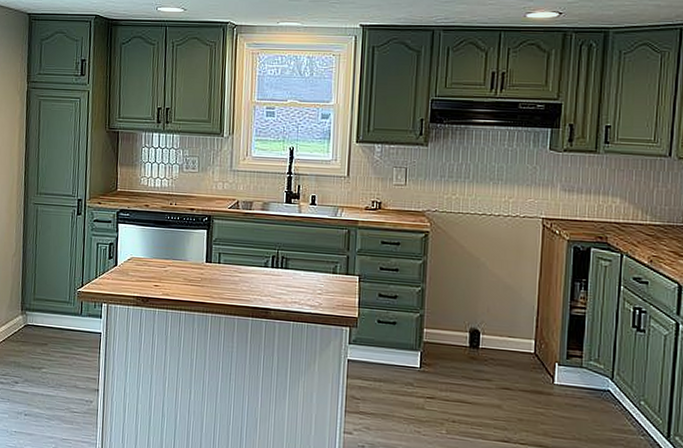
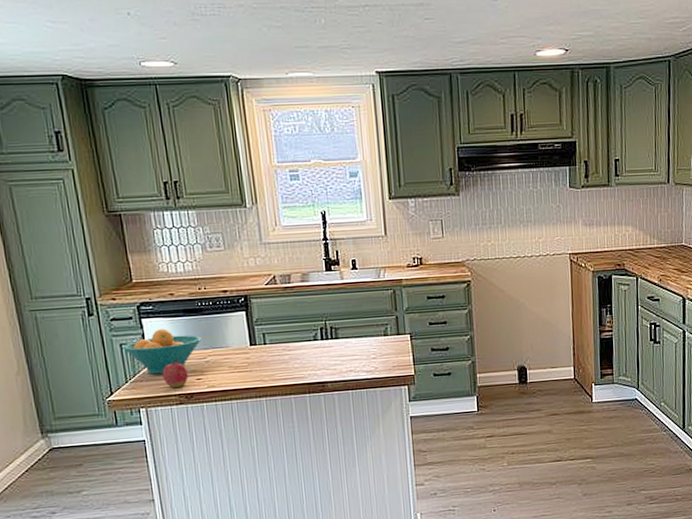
fruit bowl: none [98,234,165,275] -> present [122,328,201,374]
apple: none [126,264,148,290] -> present [162,359,189,388]

